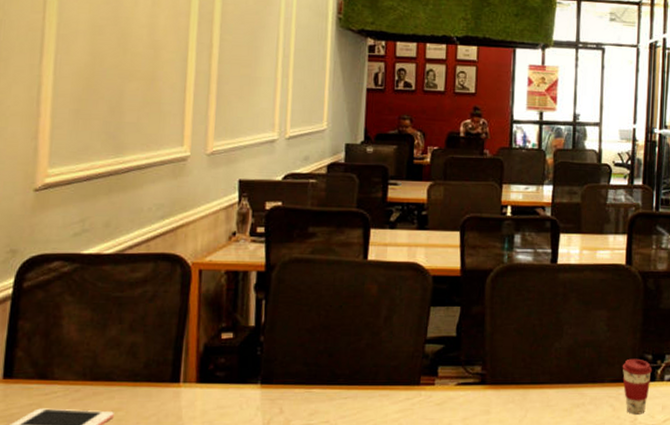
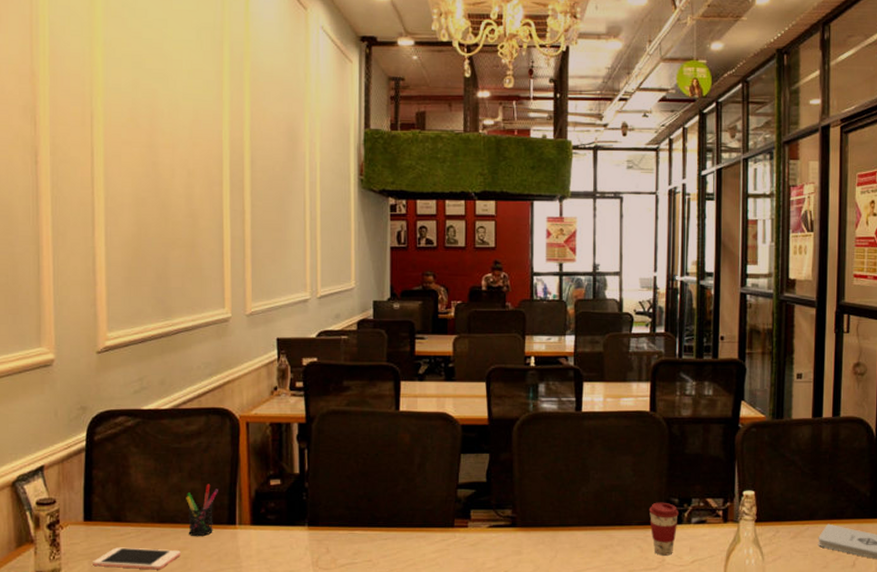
pen holder: none [124,337,162,396] -> present [186,484,218,537]

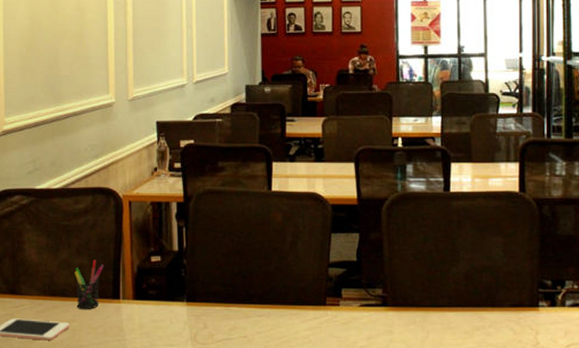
coffee cup: present [648,502,679,556] -> none [521,284,552,339]

